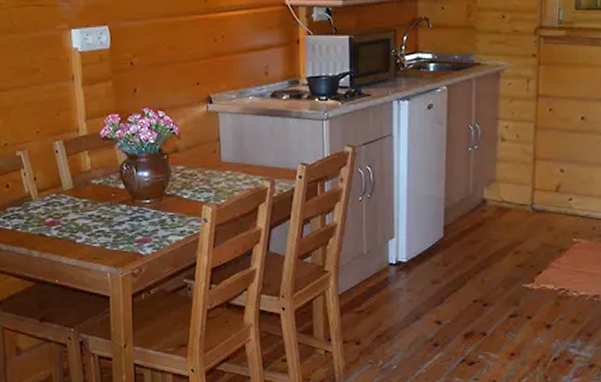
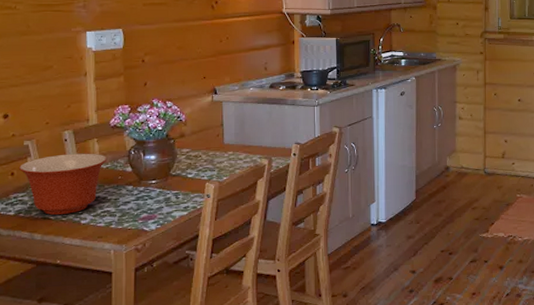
mixing bowl: none [14,166,100,232] -> present [19,153,108,215]

